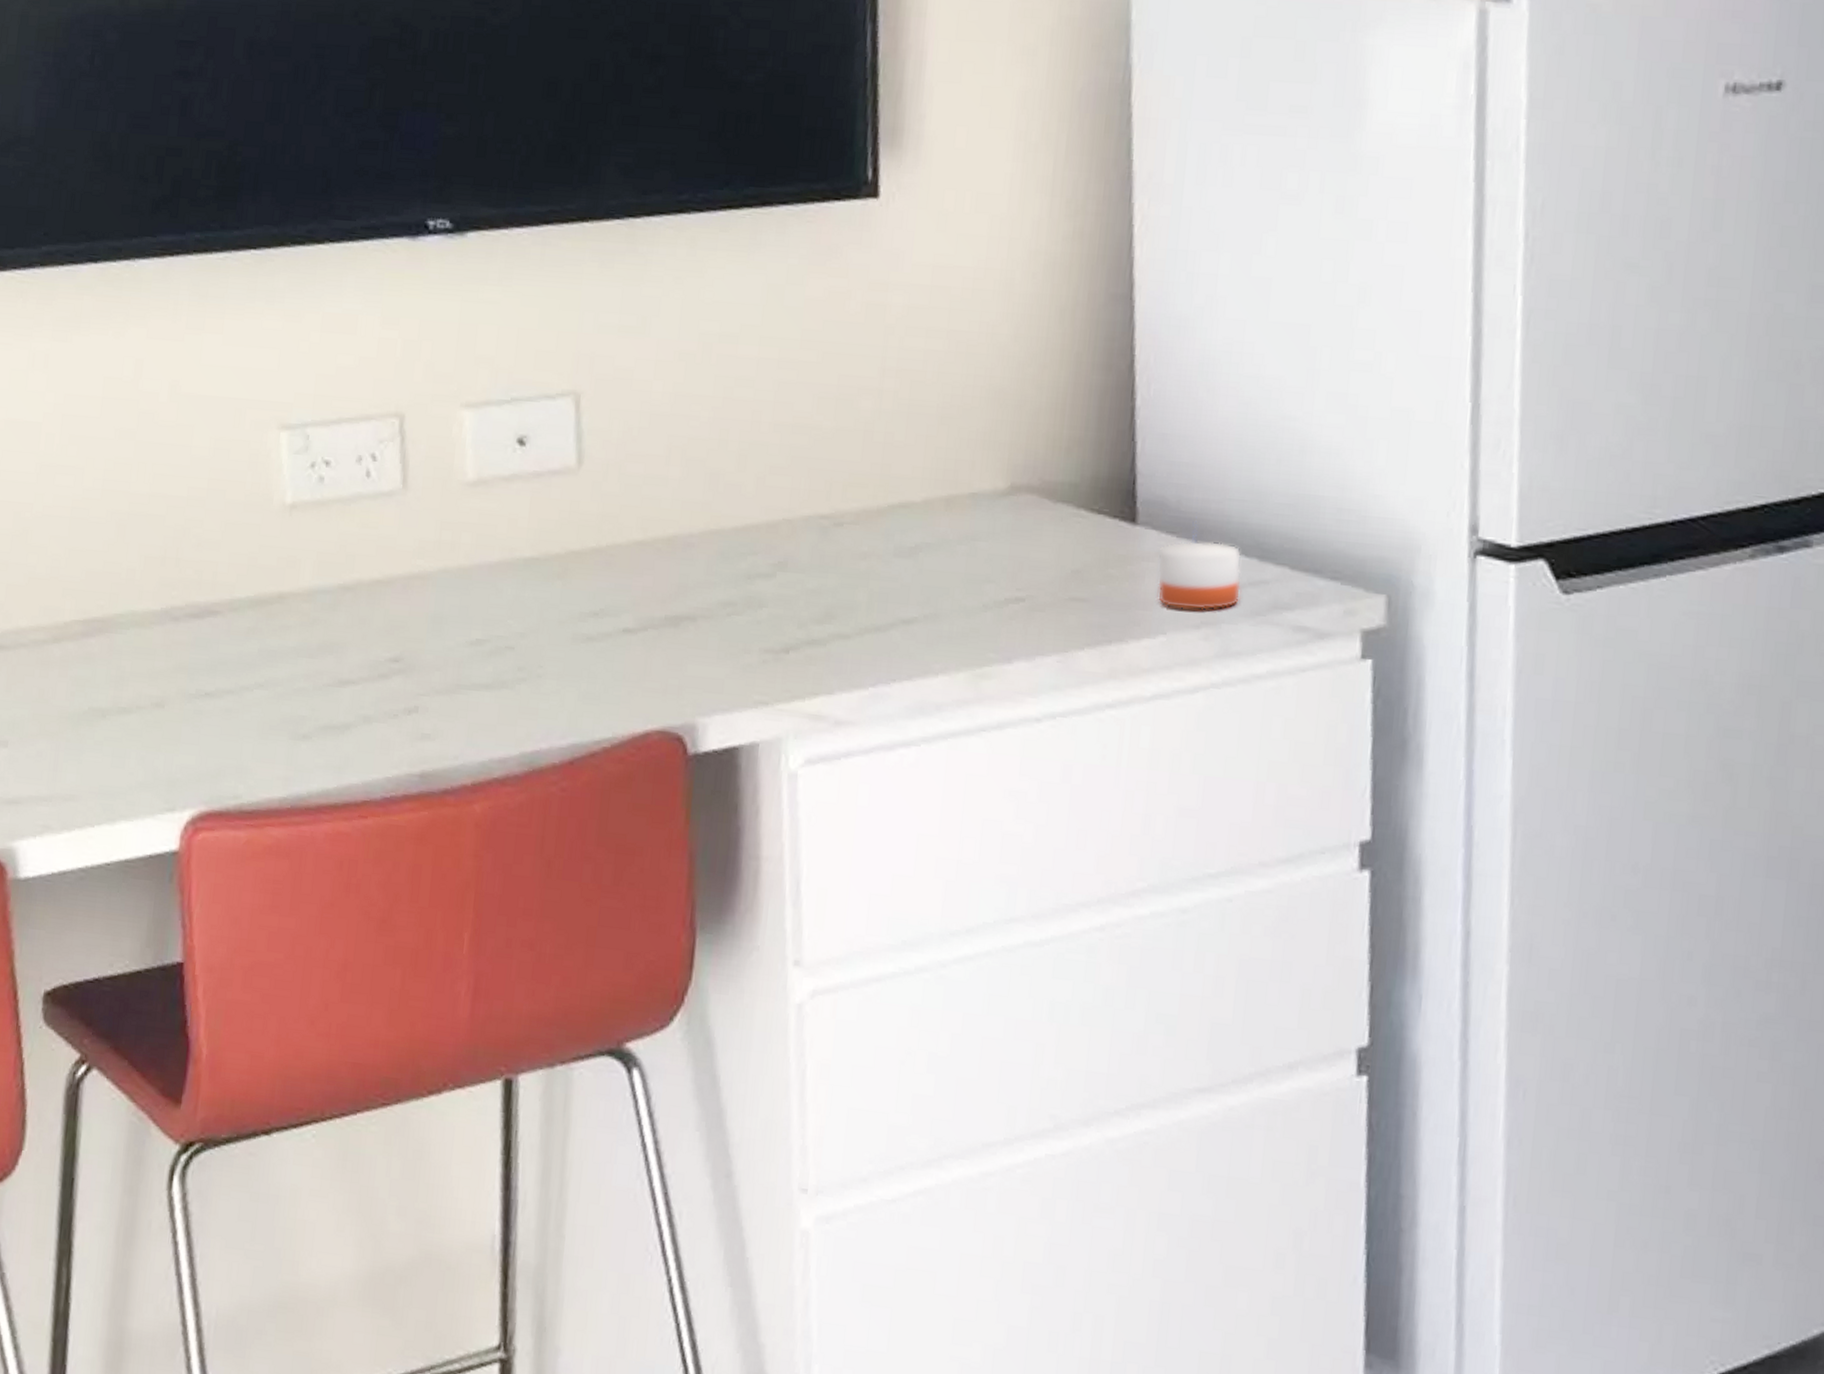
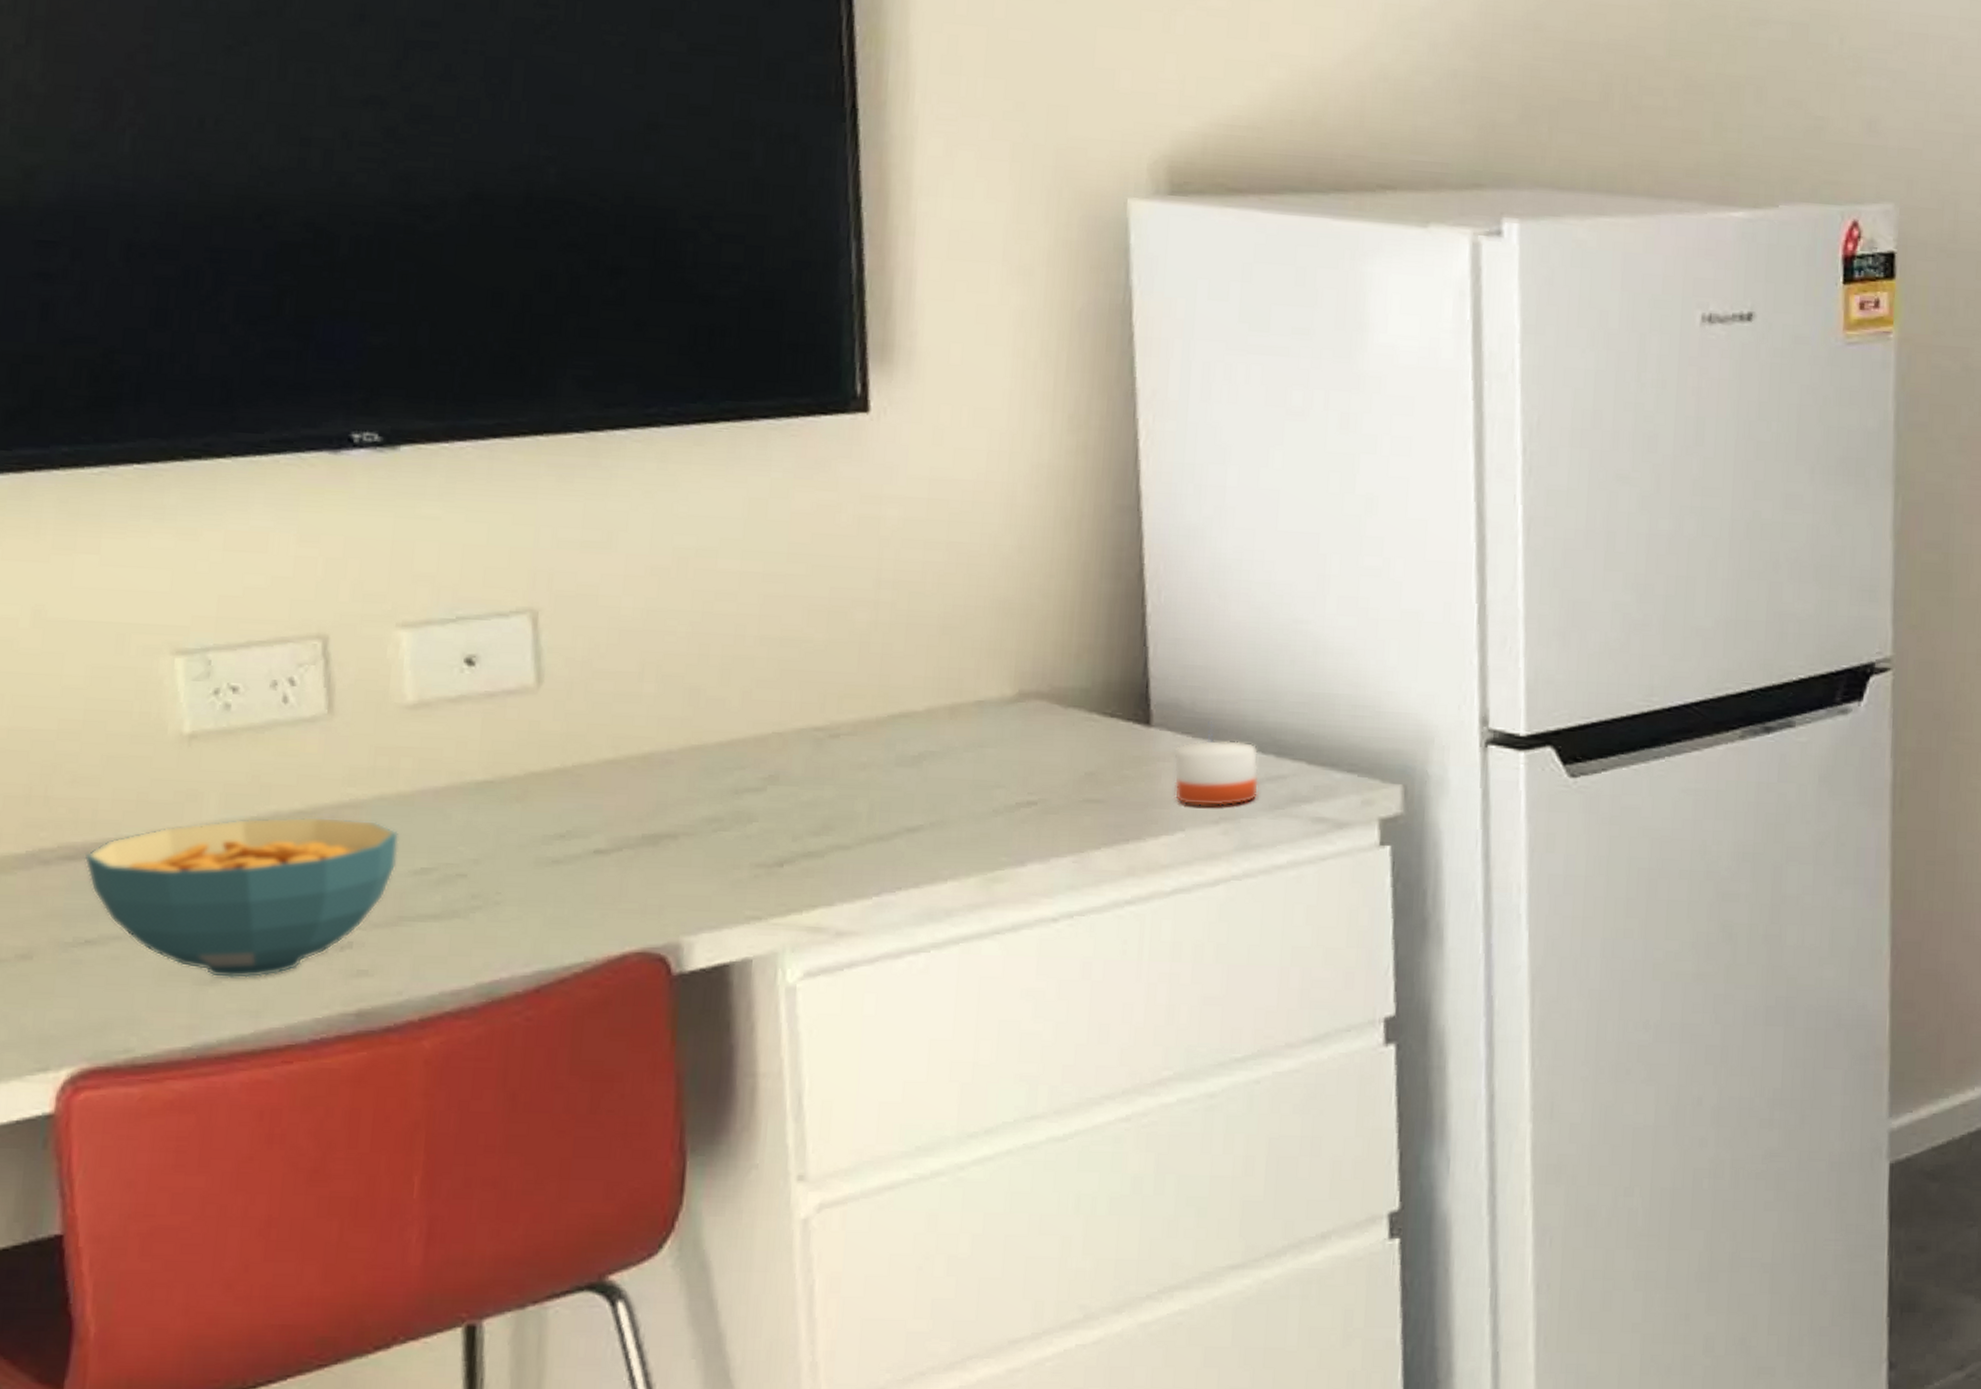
cereal bowl: none [205,585,459,736] -> present [84,816,400,979]

